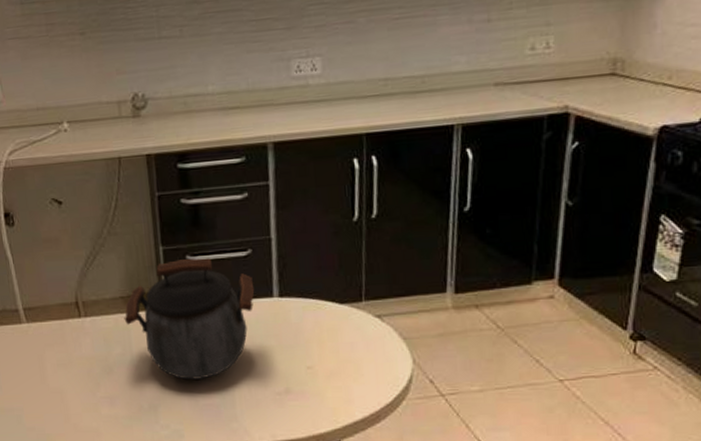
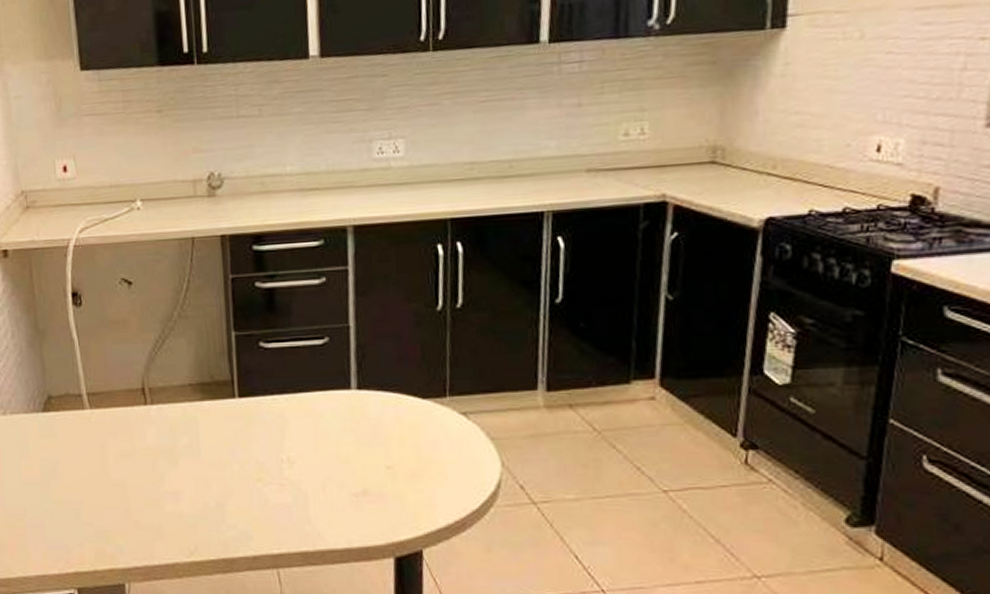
kettle: present [124,258,255,380] -> none [192,345,331,476]

